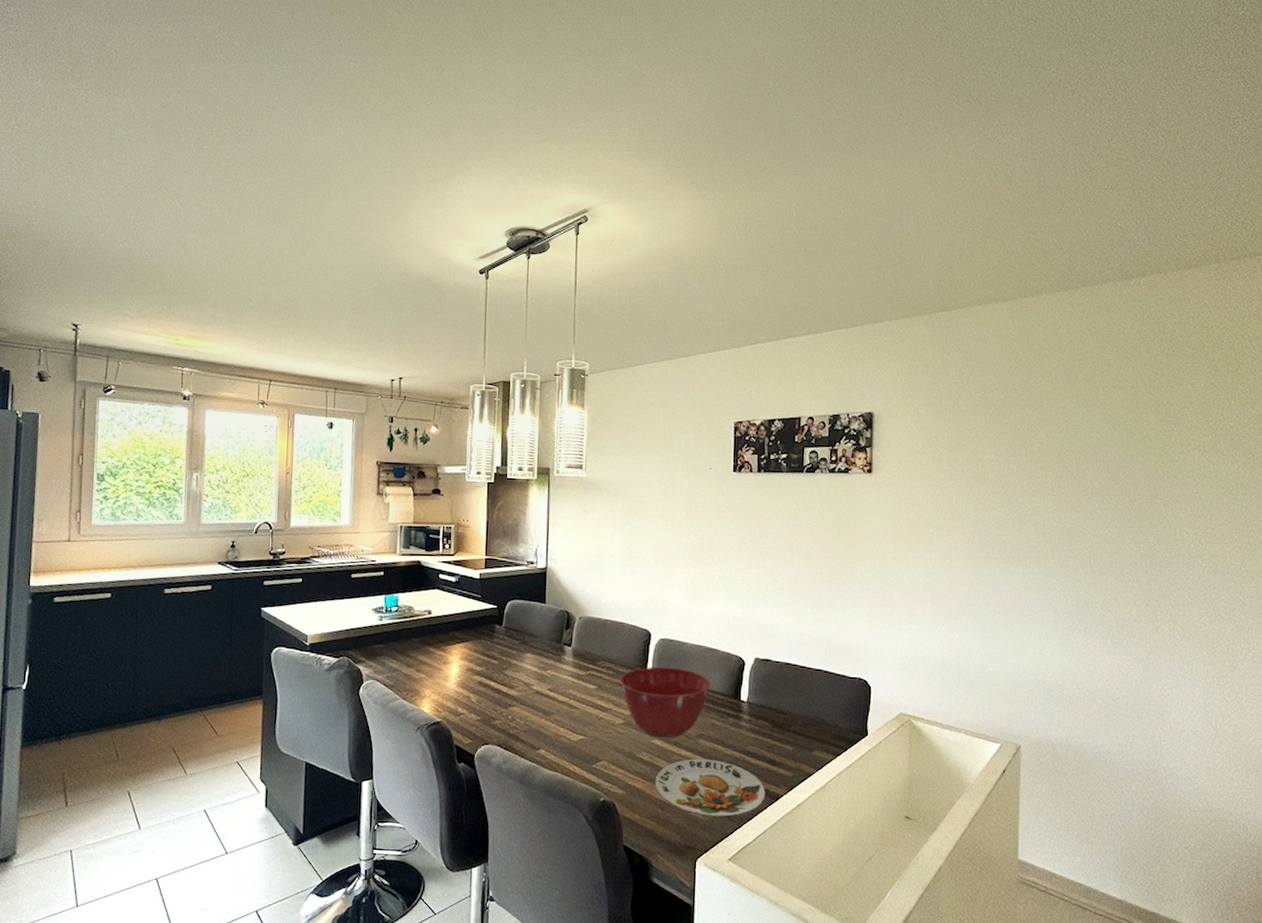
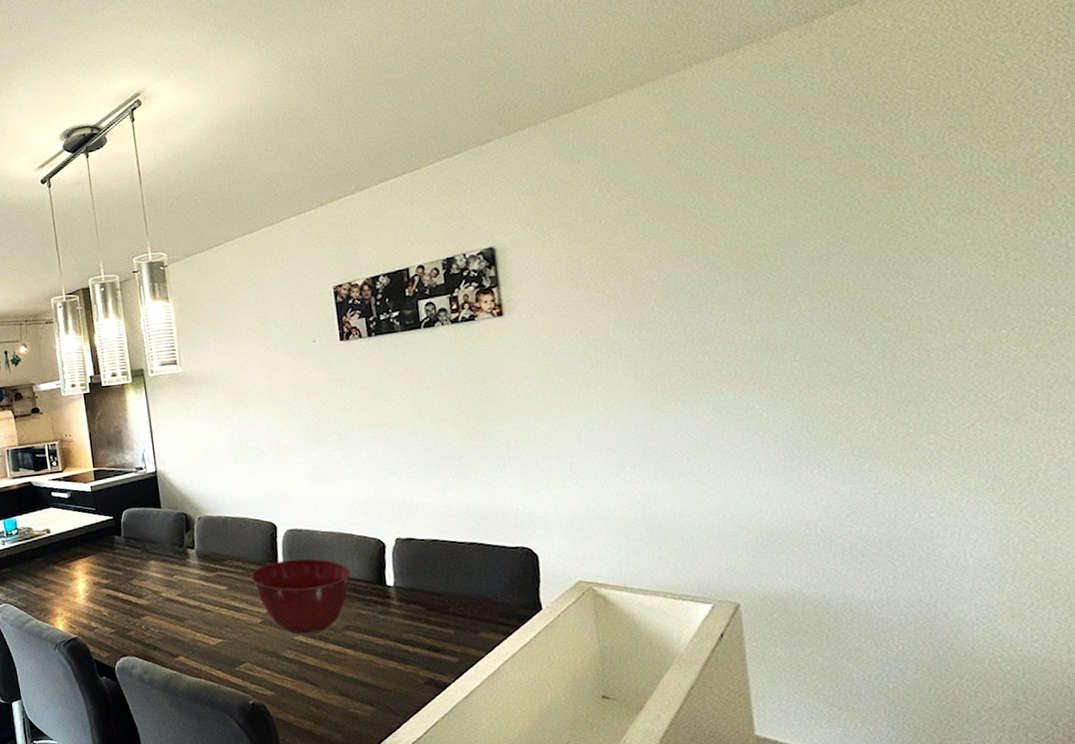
plate: present [655,758,766,817] -> none [304,651,431,711]

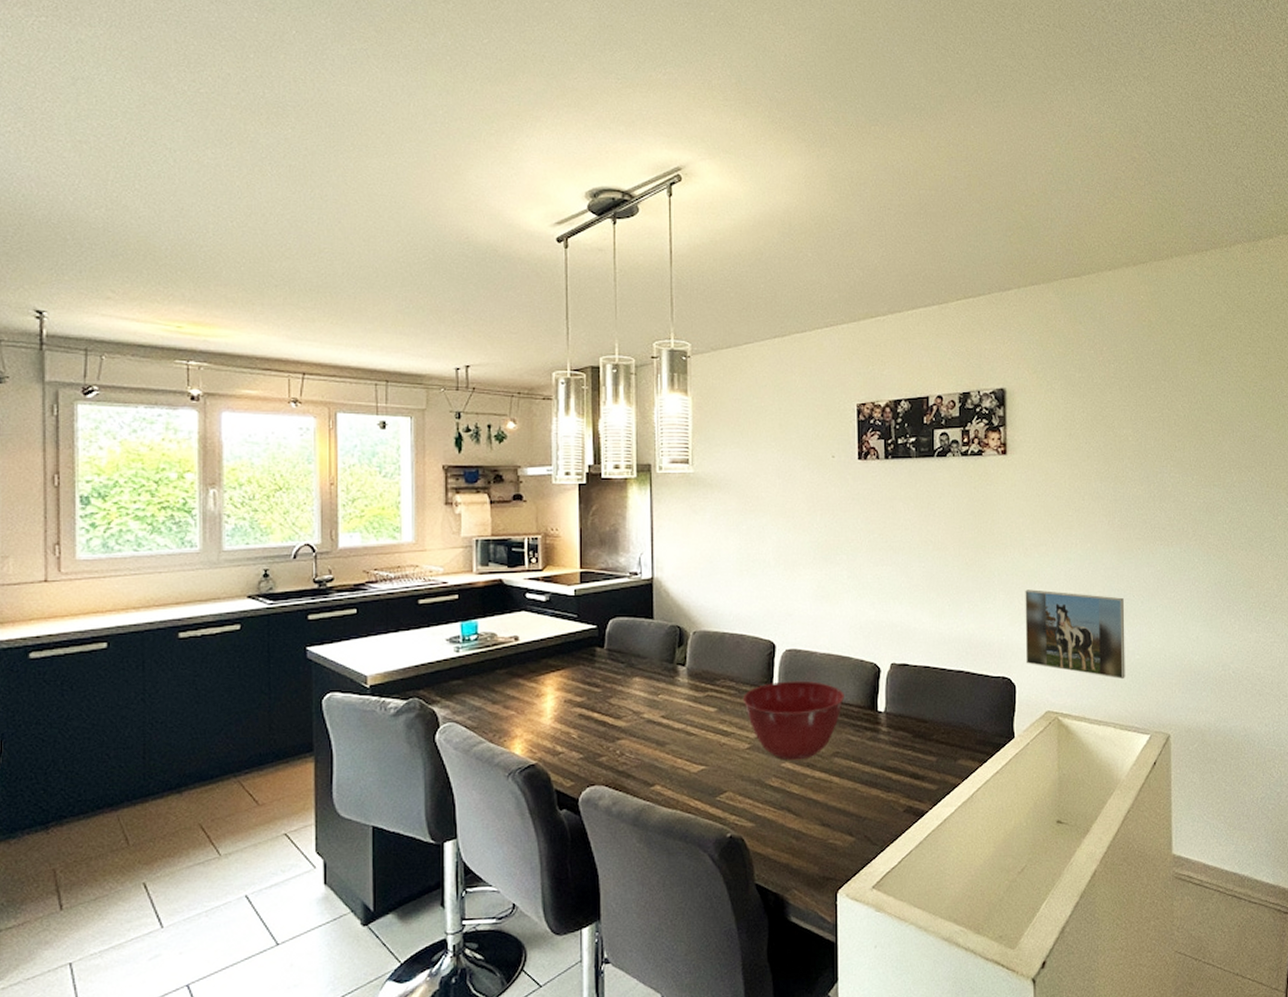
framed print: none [539,454,674,545] -> present [1025,589,1125,680]

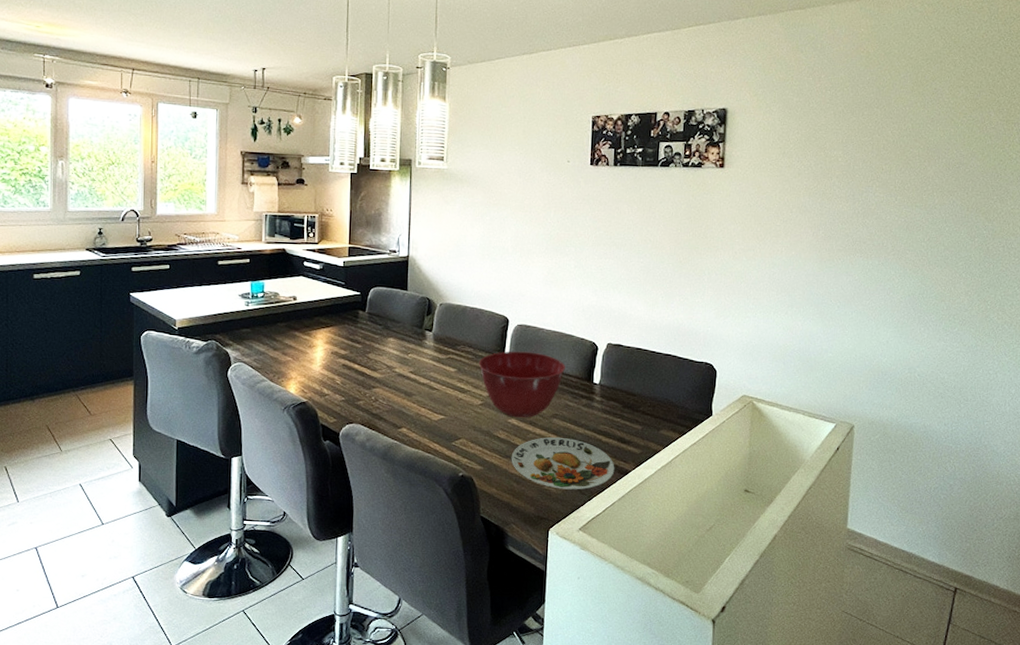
plate: none [787,779,909,841] -> present [511,437,615,490]
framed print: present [1025,589,1125,680] -> none [727,288,821,374]

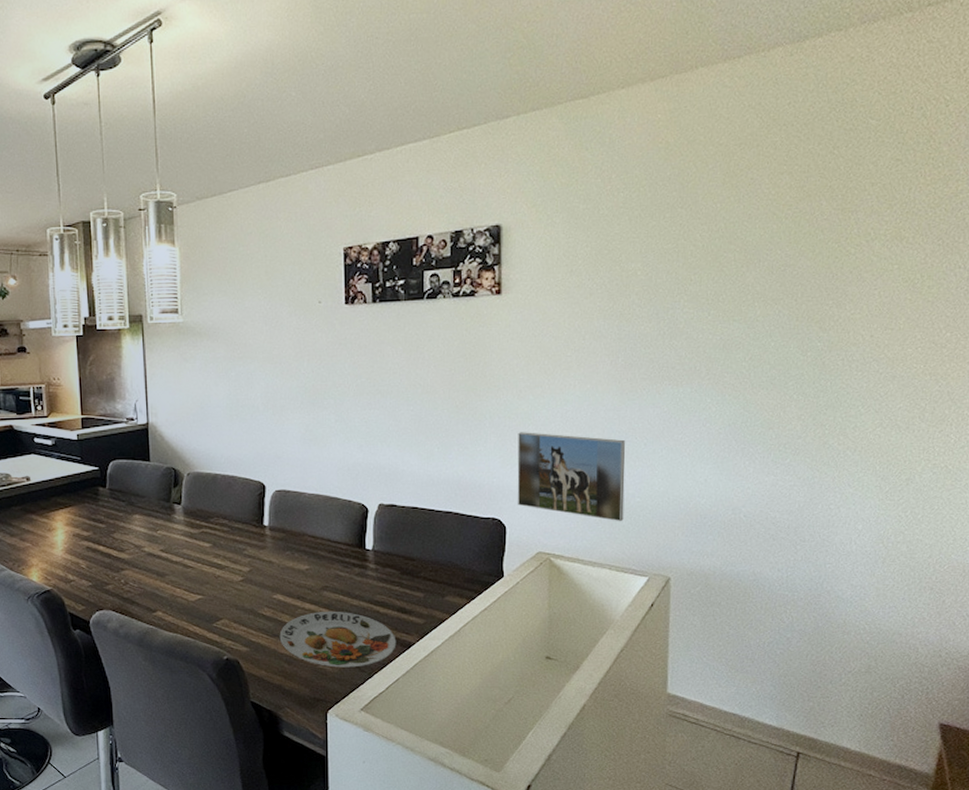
mixing bowl: present [478,351,565,418] -> none [235,519,333,593]
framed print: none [727,288,821,374] -> present [517,432,625,522]

